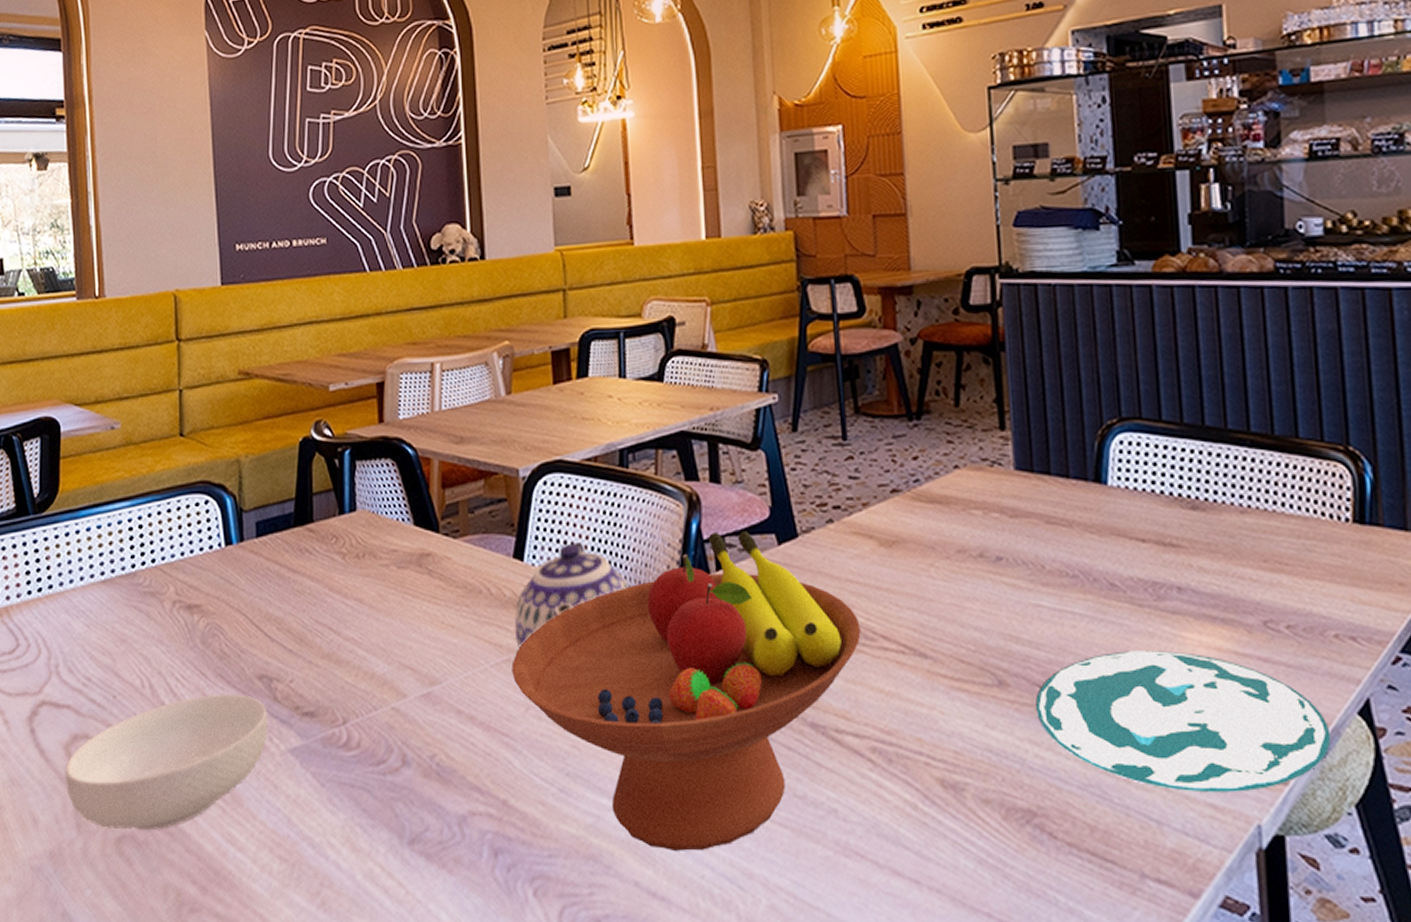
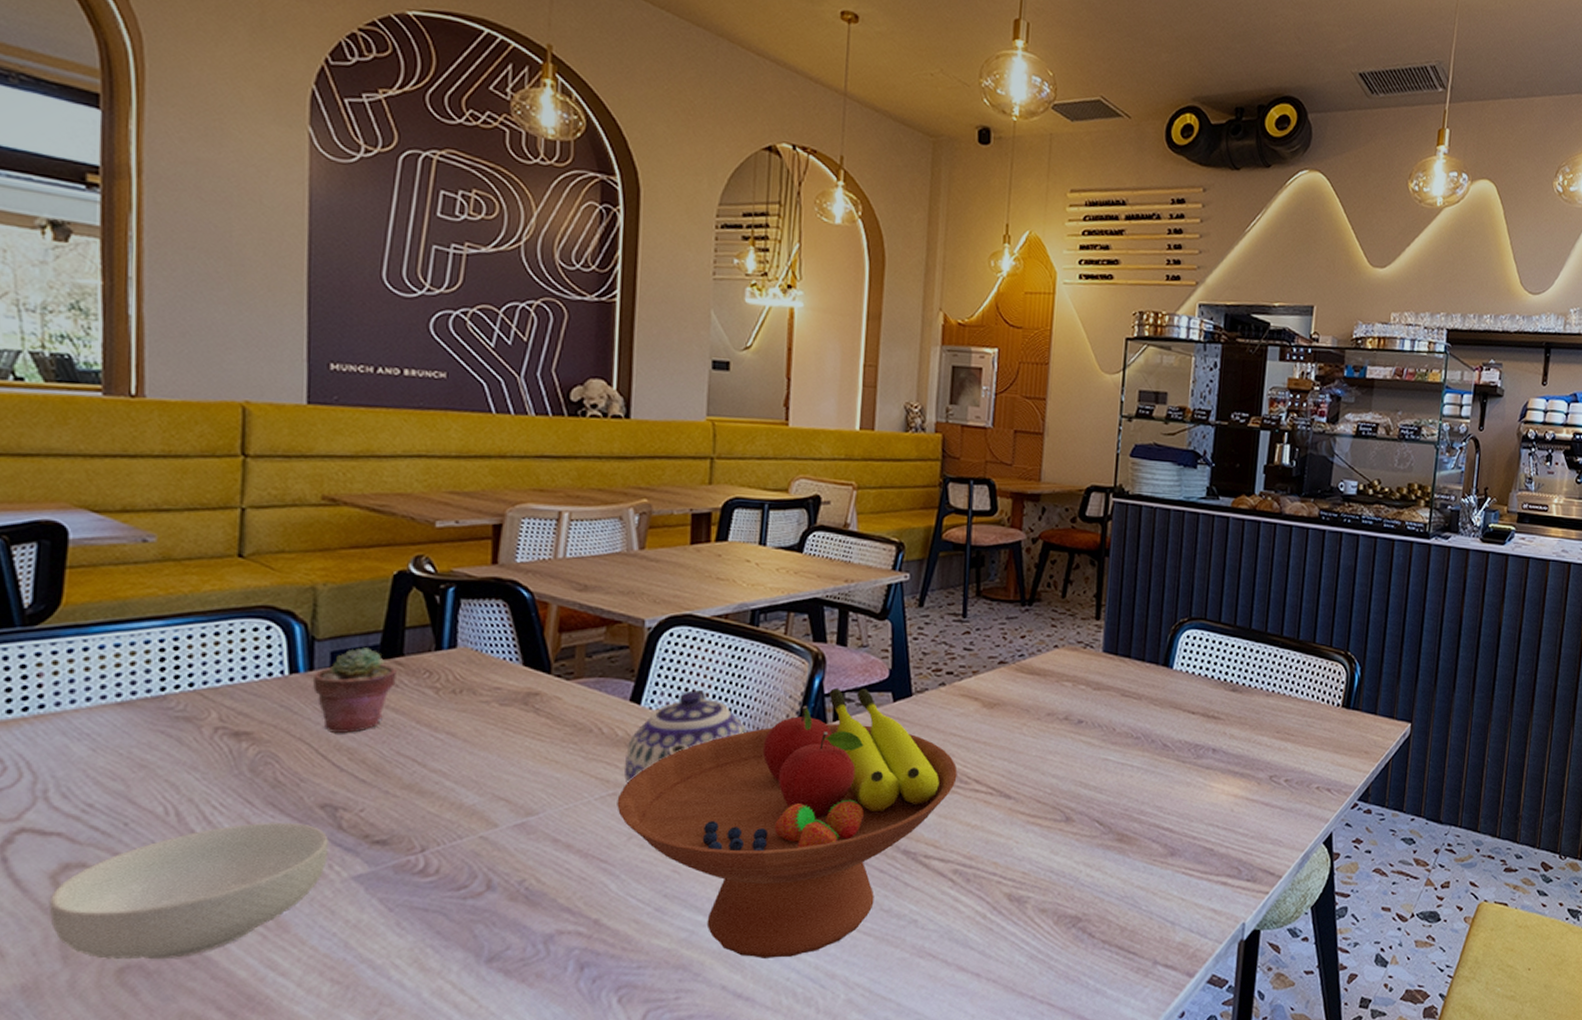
potted succulent: none [243,516,309,602] -> present [312,647,397,733]
plate: present [1035,651,1331,792] -> none [1092,796,1303,900]

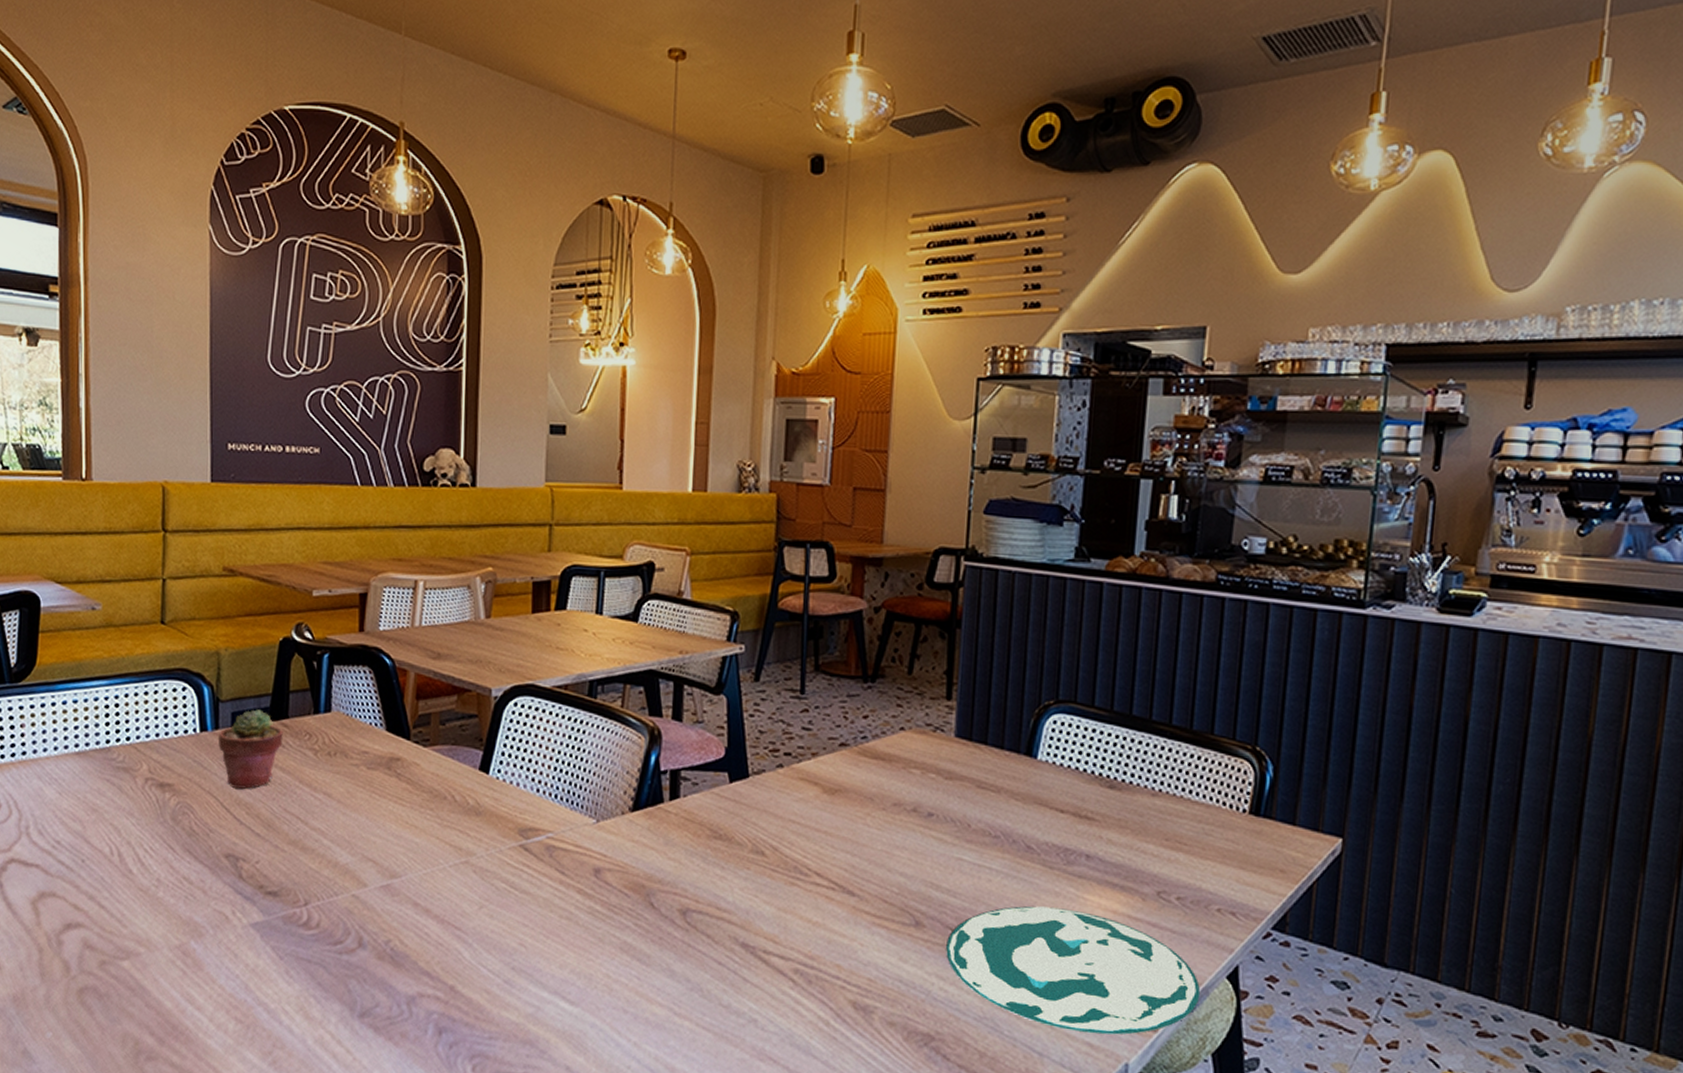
cereal bowl: present [48,823,329,960] -> none [31,867,232,985]
fruit bowl: present [617,687,957,958] -> none [469,765,797,1044]
teapot: present [624,689,747,783] -> none [475,761,586,853]
plate: none [1092,796,1303,900] -> present [946,906,1201,1035]

